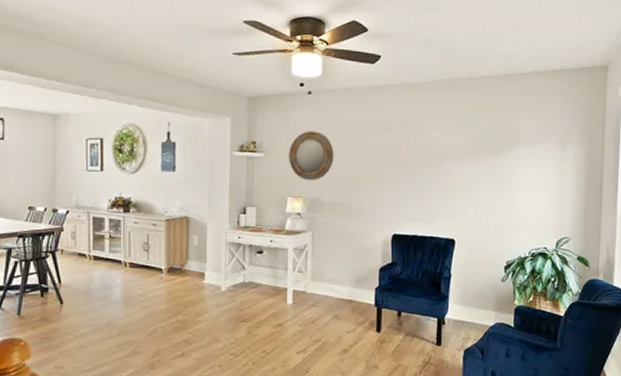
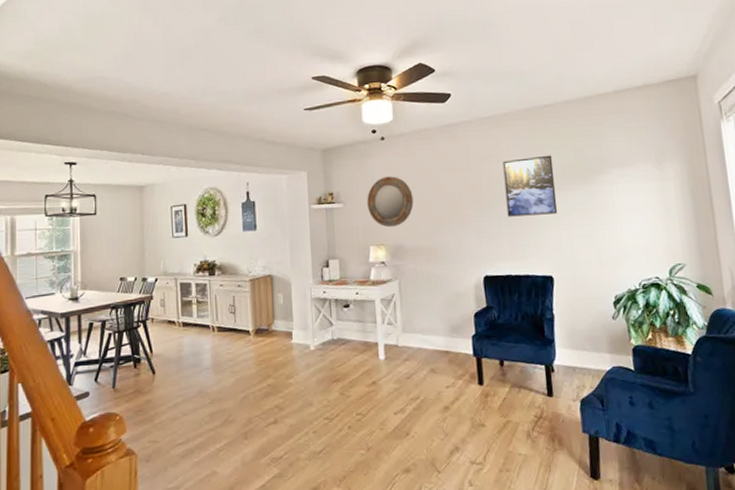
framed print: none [421,126,469,182] -> present [503,155,558,217]

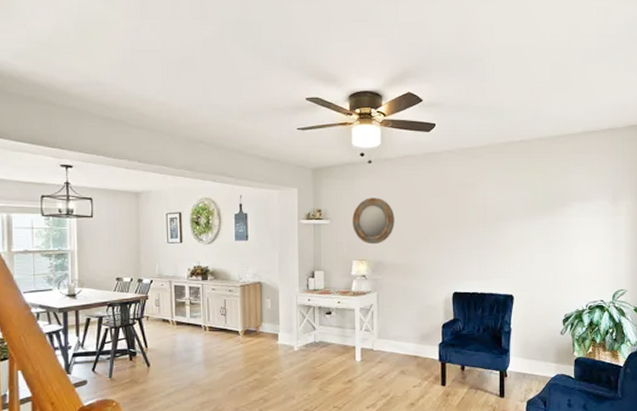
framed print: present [503,155,558,217] -> none [478,187,523,241]

